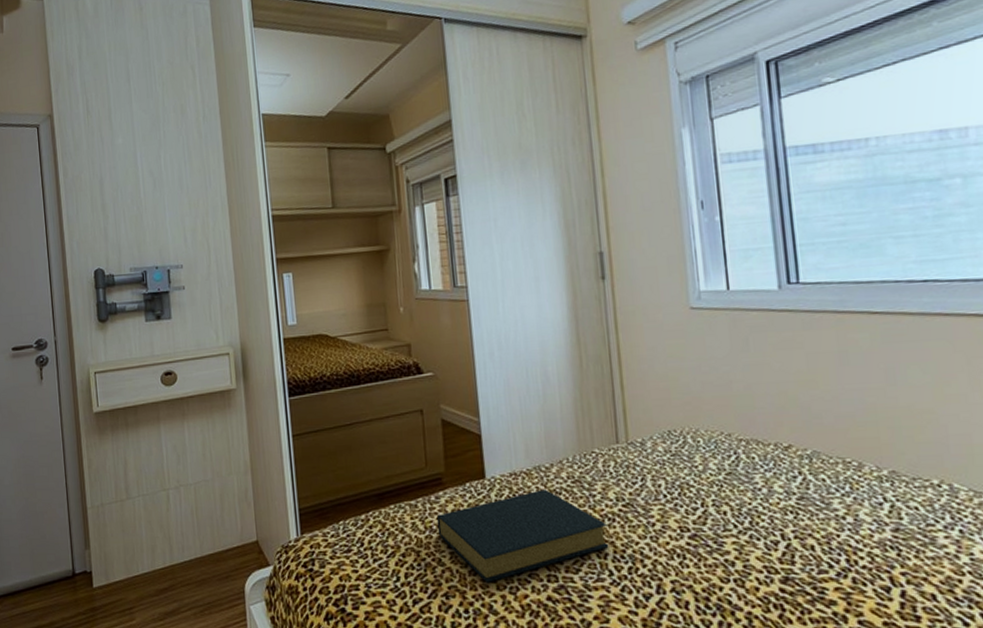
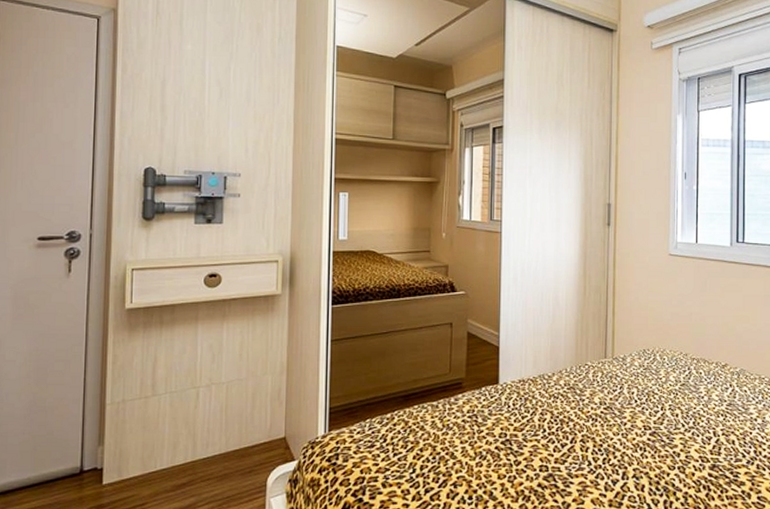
hardback book: present [436,489,609,582] -> none [453,394,592,472]

